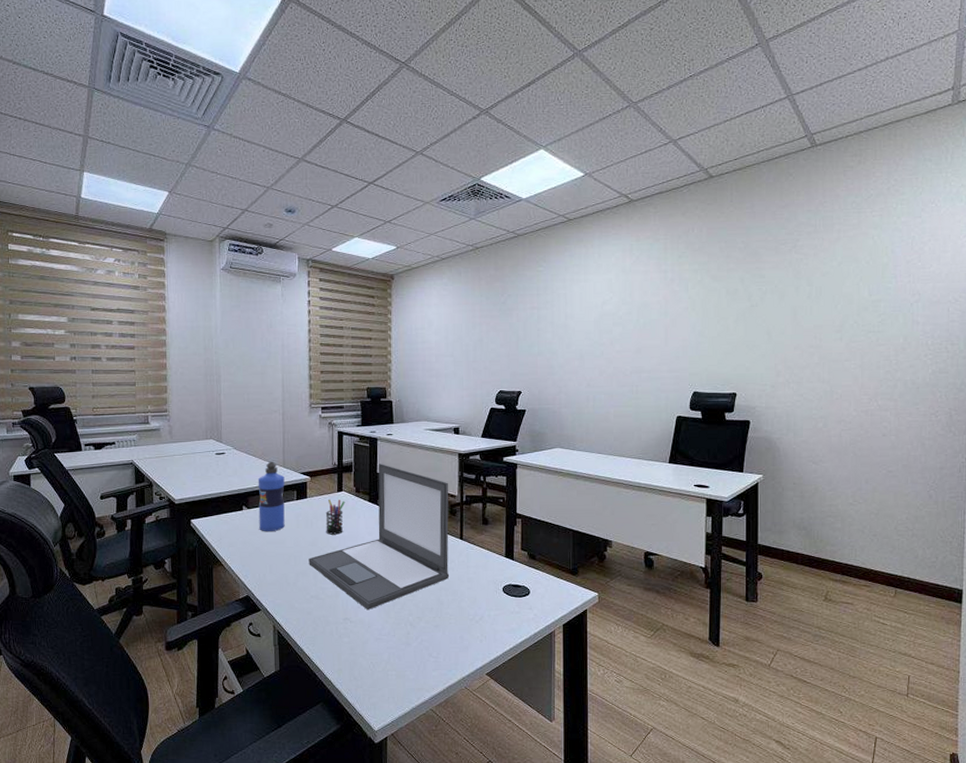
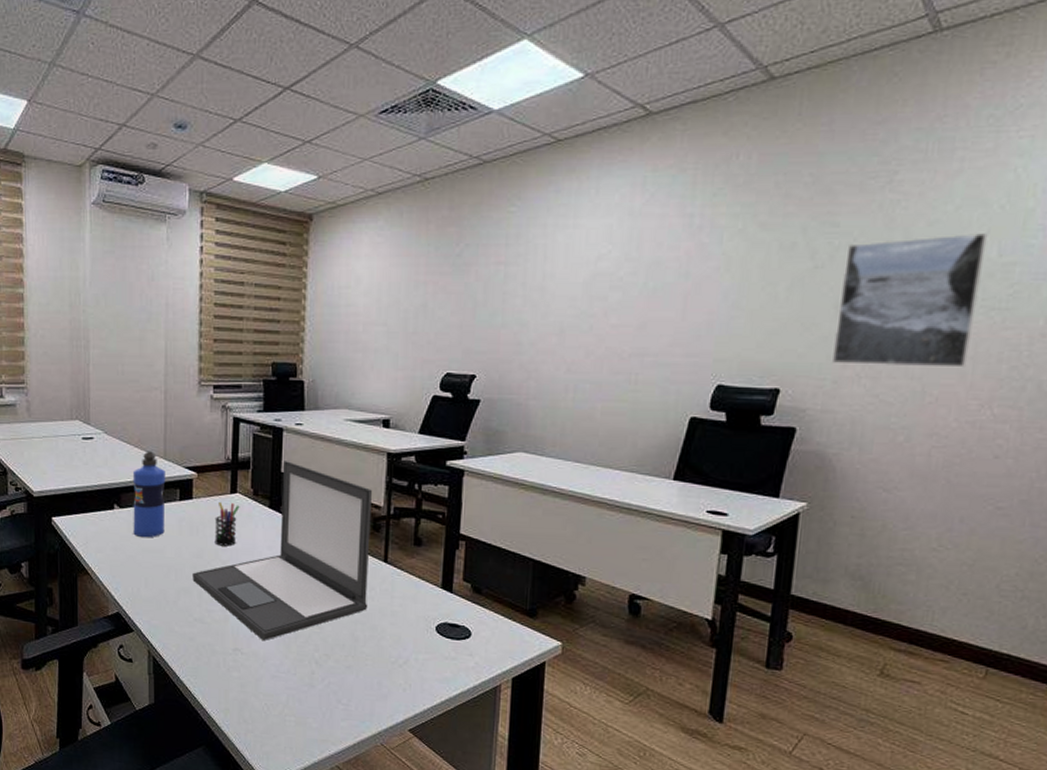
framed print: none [769,280,861,374] -> present [831,233,988,368]

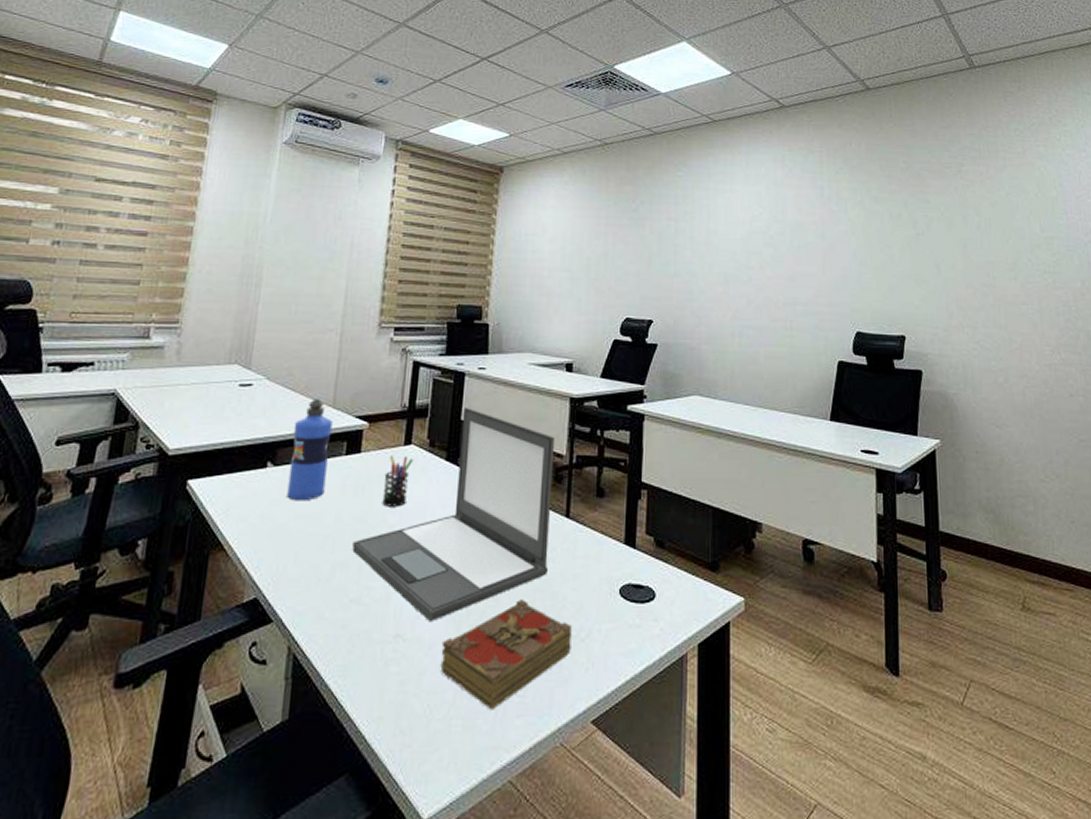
book: none [274,629,390,713] -> present [440,600,572,710]
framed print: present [831,233,988,368] -> none [938,213,1036,320]

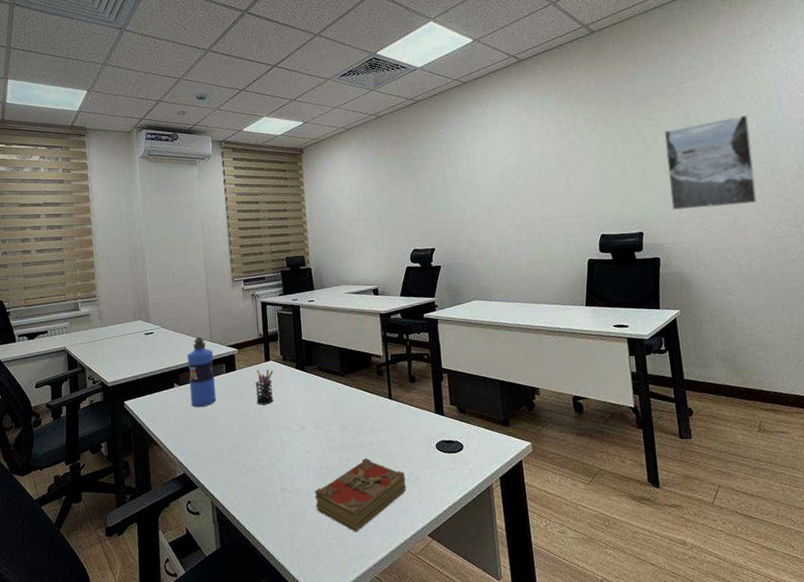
laptop: present [352,408,554,621] -> none [242,330,381,478]
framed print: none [938,213,1036,320] -> present [664,115,758,210]

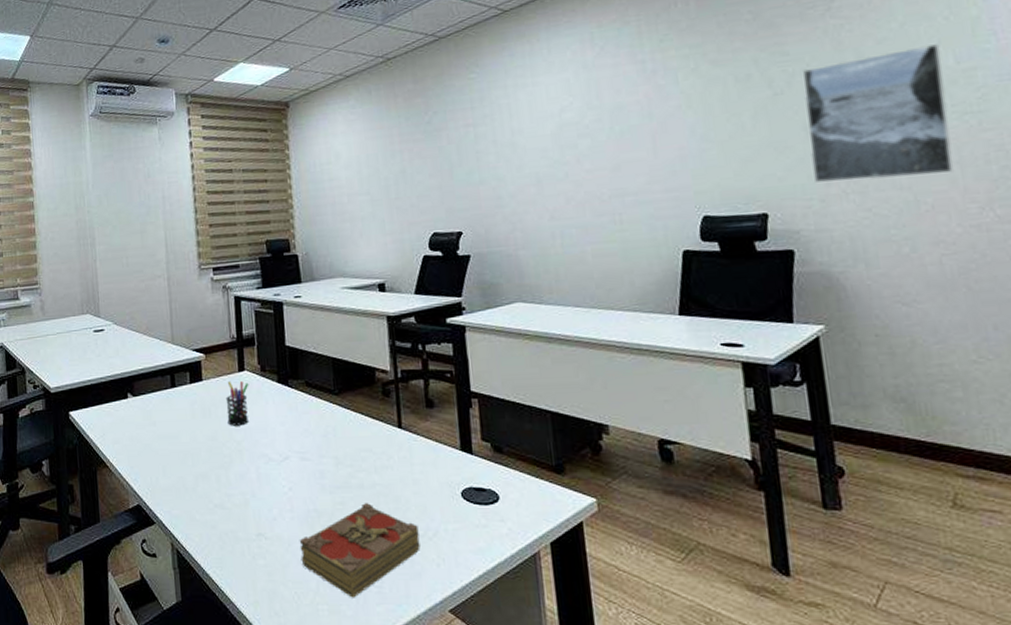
water bottle: present [187,336,216,407] -> none [143,337,178,424]

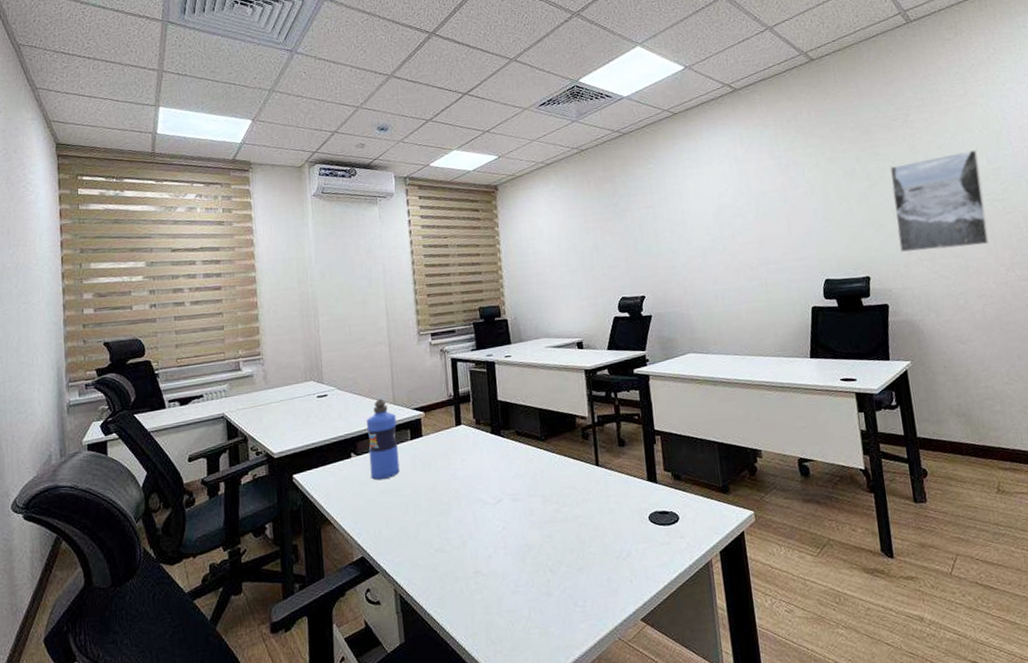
water bottle: none [143,337,178,424] -> present [366,398,400,480]
pen holder: present [225,380,249,426] -> none [444,434,466,476]
book: present [299,503,421,598] -> none [512,533,617,619]

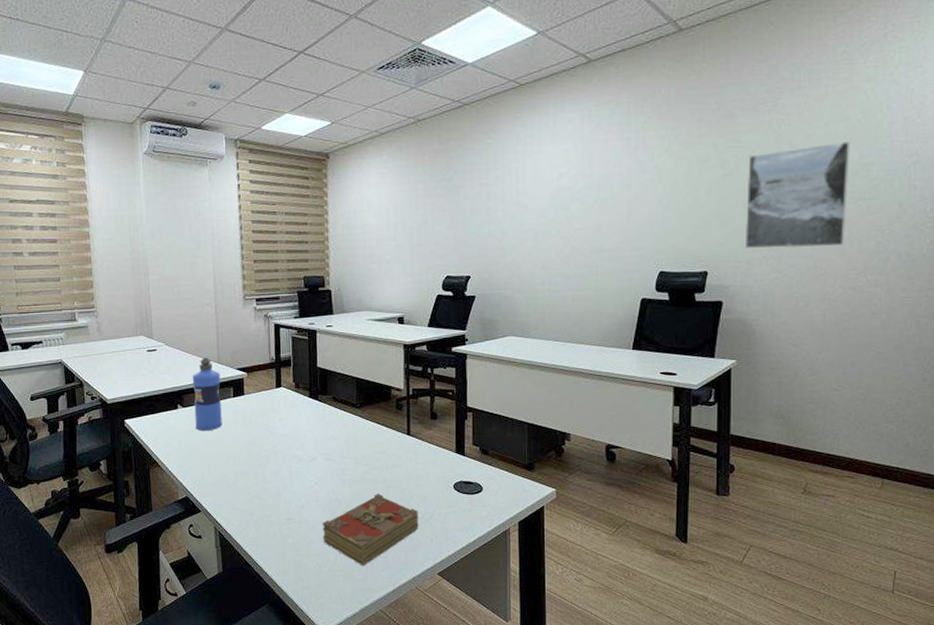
book: none [512,533,617,619] -> present [322,494,419,566]

